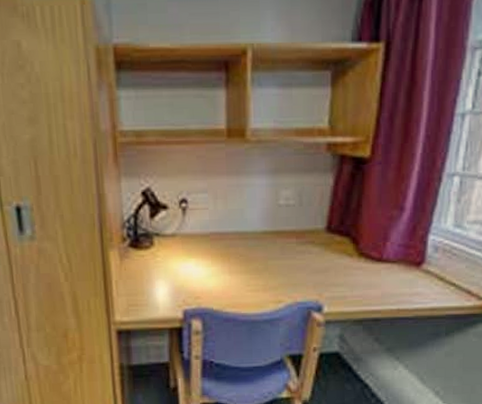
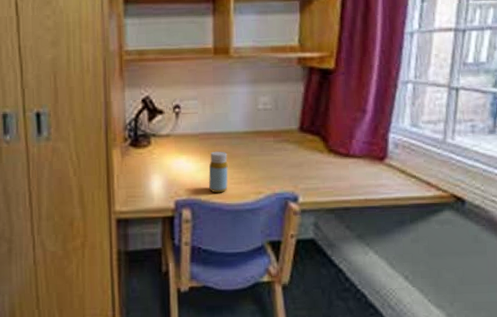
bottle: none [221,253,244,302] -> present [208,151,228,193]

